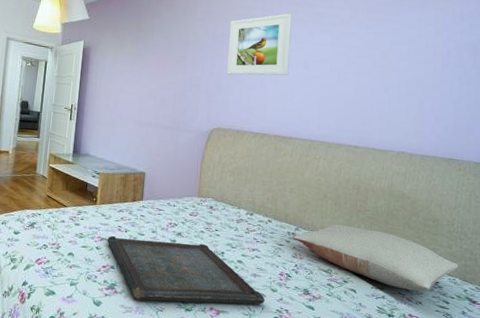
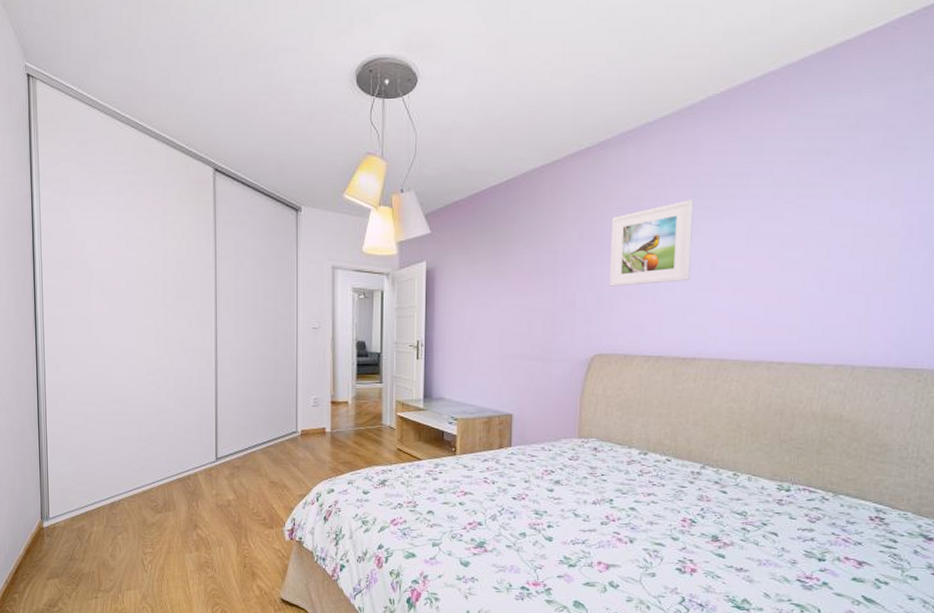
serving tray: present [107,235,265,305] -> none [471,488,664,559]
pillow: present [292,224,459,292] -> none [696,458,912,531]

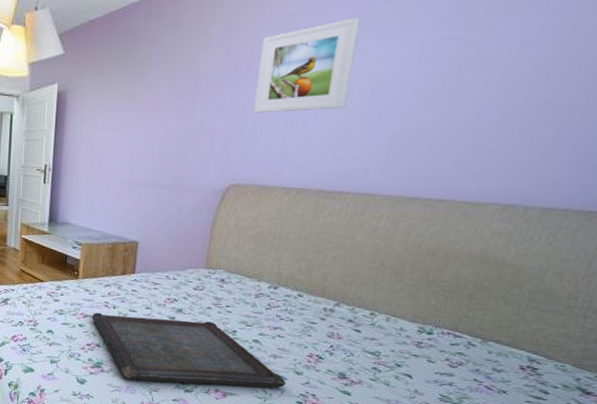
serving tray: none [471,488,664,559] -> present [91,312,286,388]

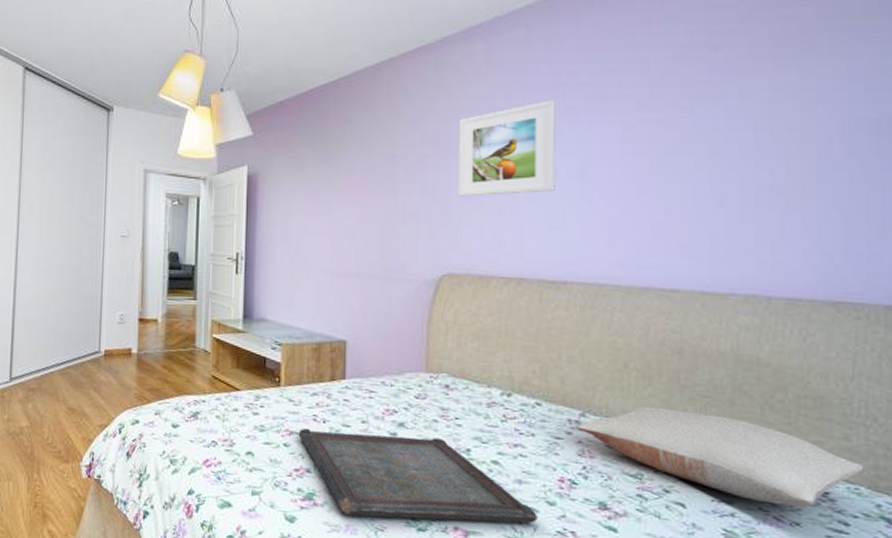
pillow: none [329,298,574,379] -> present [575,406,864,507]

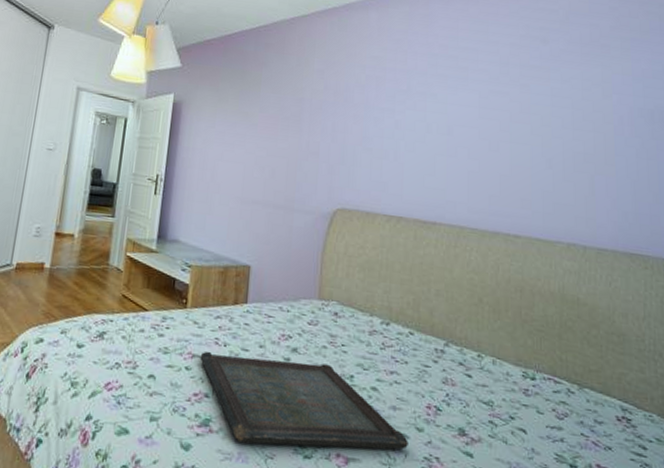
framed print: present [458,100,556,197] -> none [352,66,430,144]
pillow: present [575,406,864,507] -> none [440,338,655,433]

